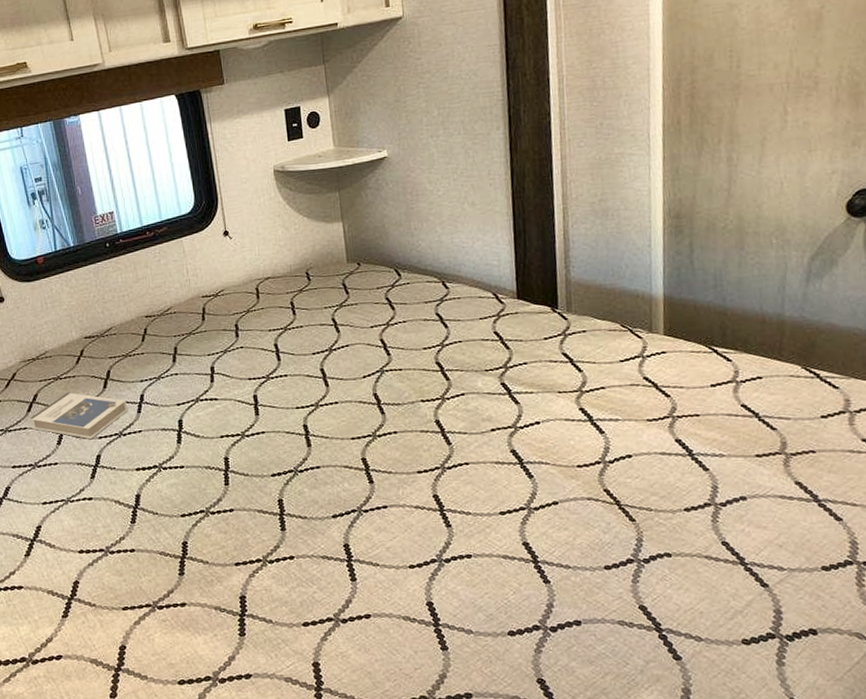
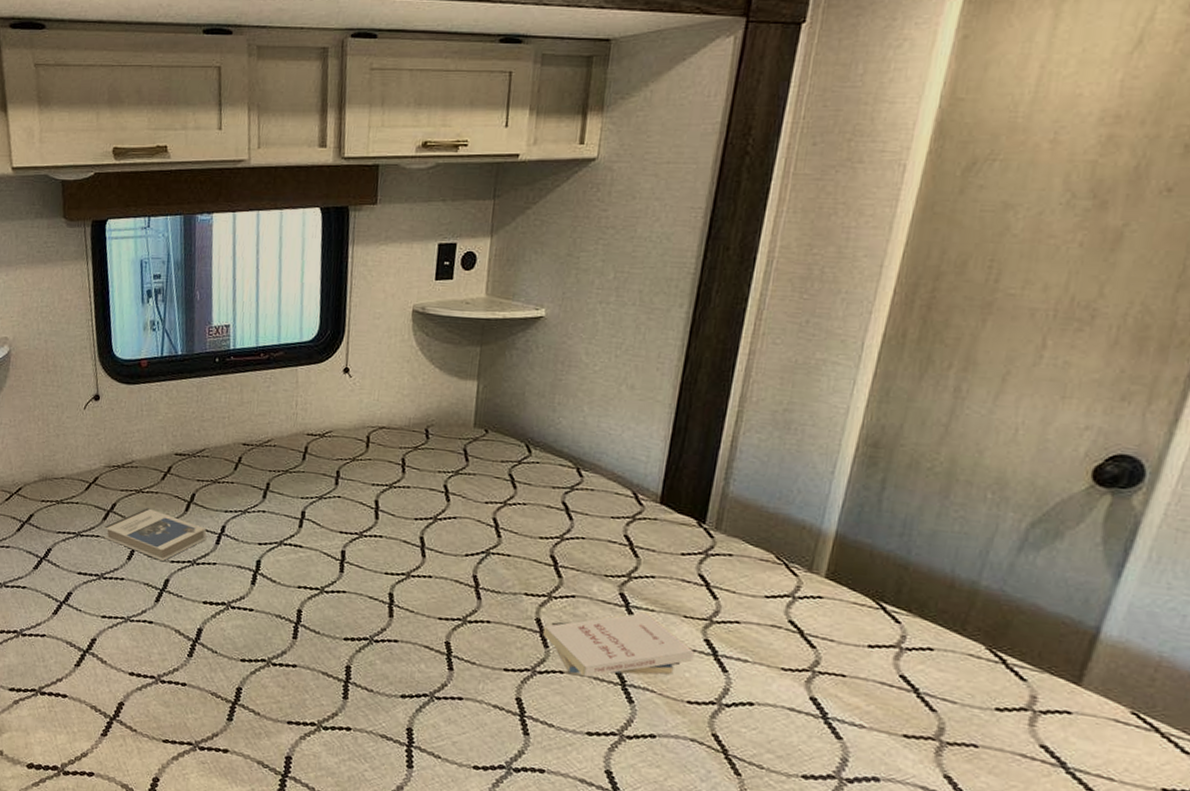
books: none [443,395,575,464] -> present [542,612,695,677]

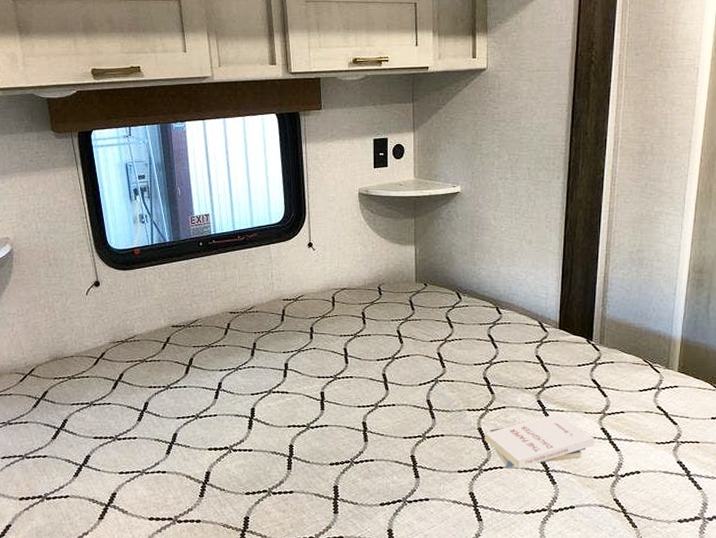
hardback book: present [103,508,207,562] -> none [114,374,206,419]

